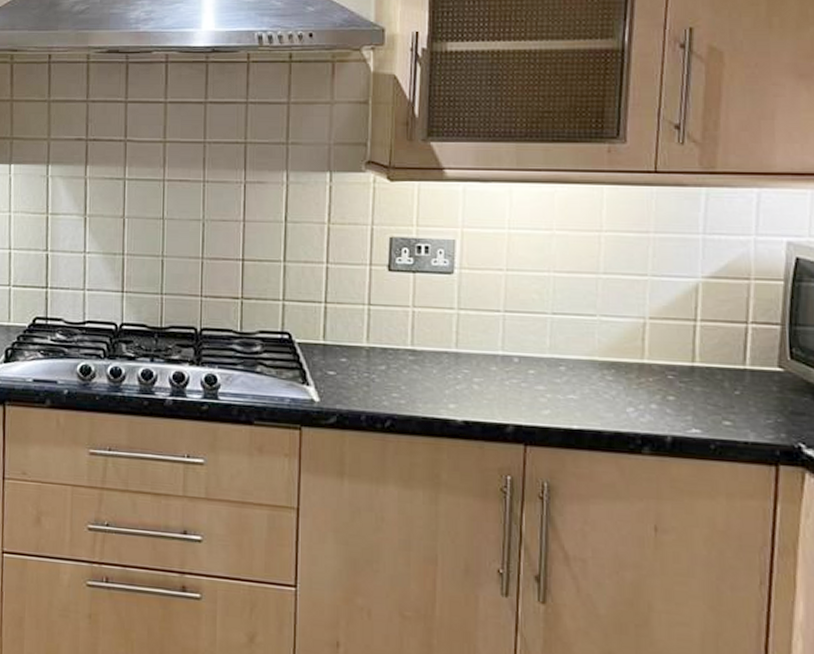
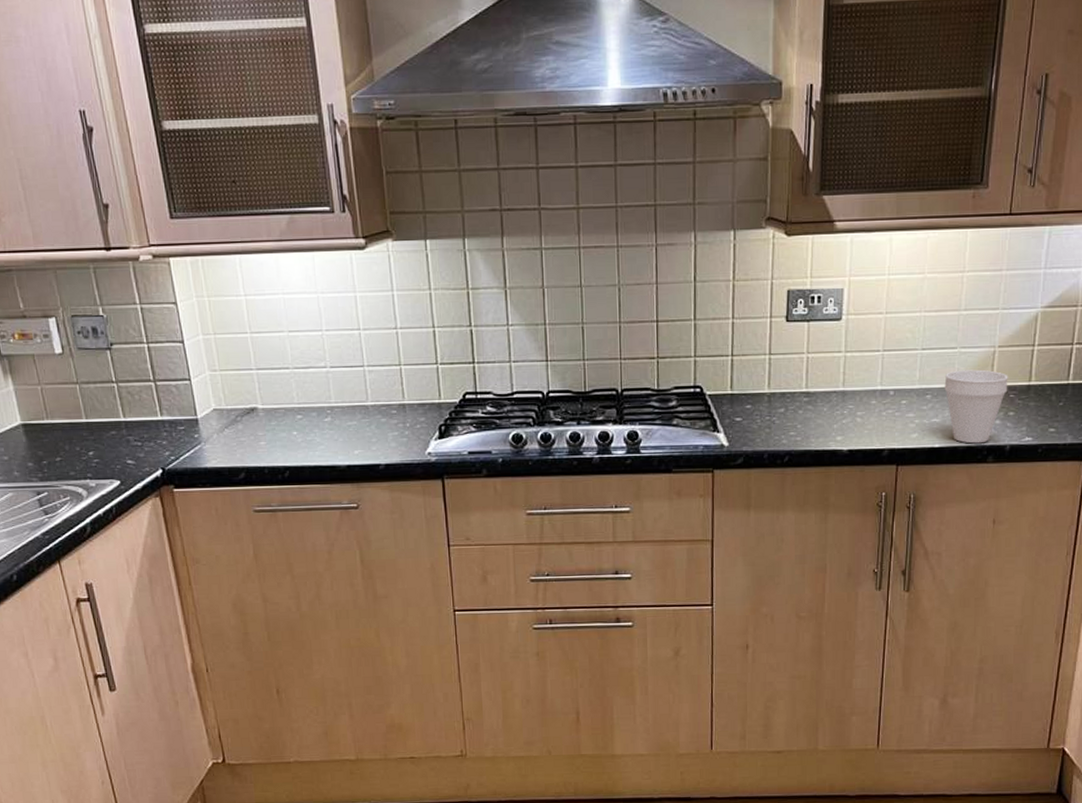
cup: none [582,341,665,430] -> present [944,369,1008,444]

